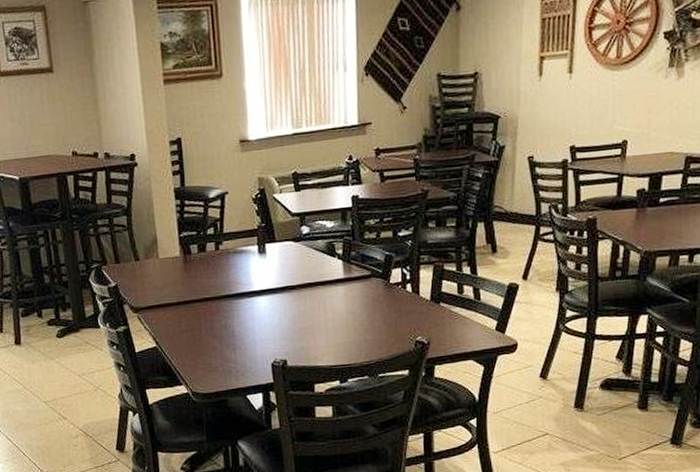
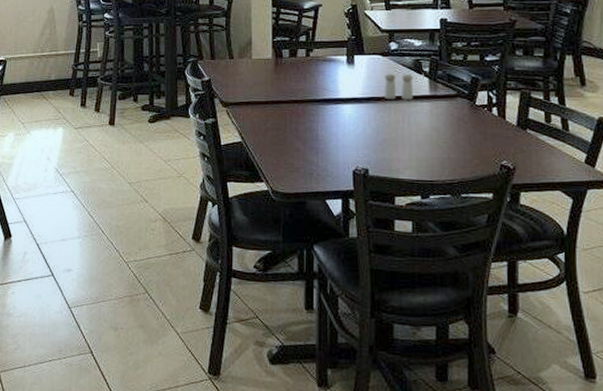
salt and pepper shaker: none [298,258,328,287] -> present [385,73,414,100]

